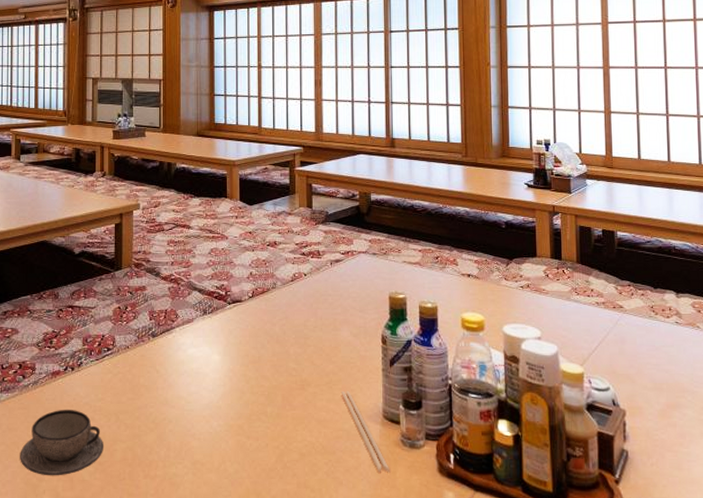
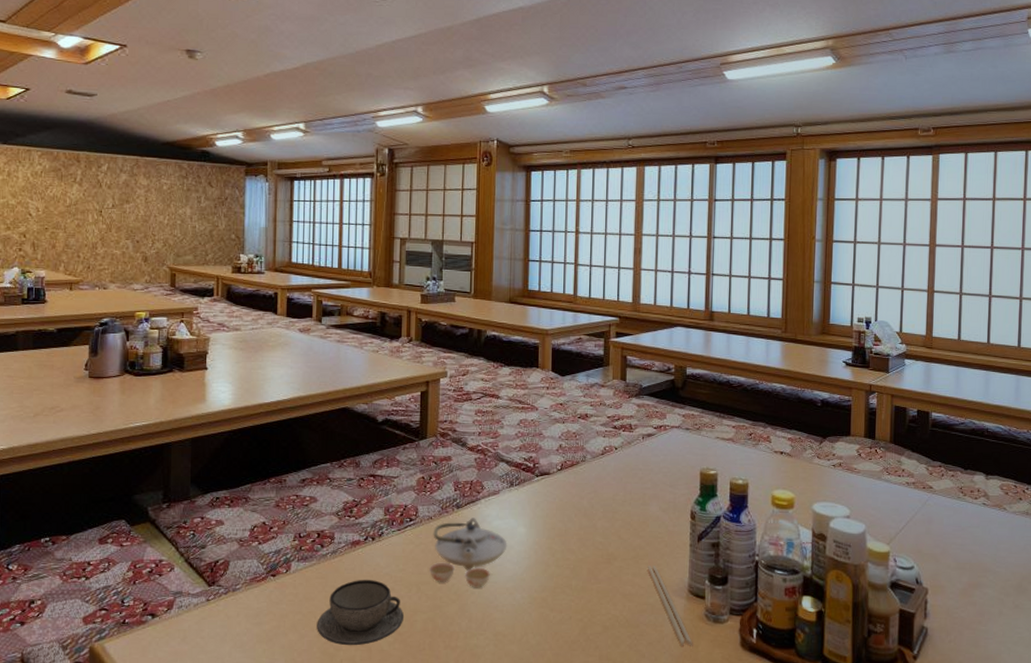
teapot: none [128,346,203,417] -> present [429,518,508,588]

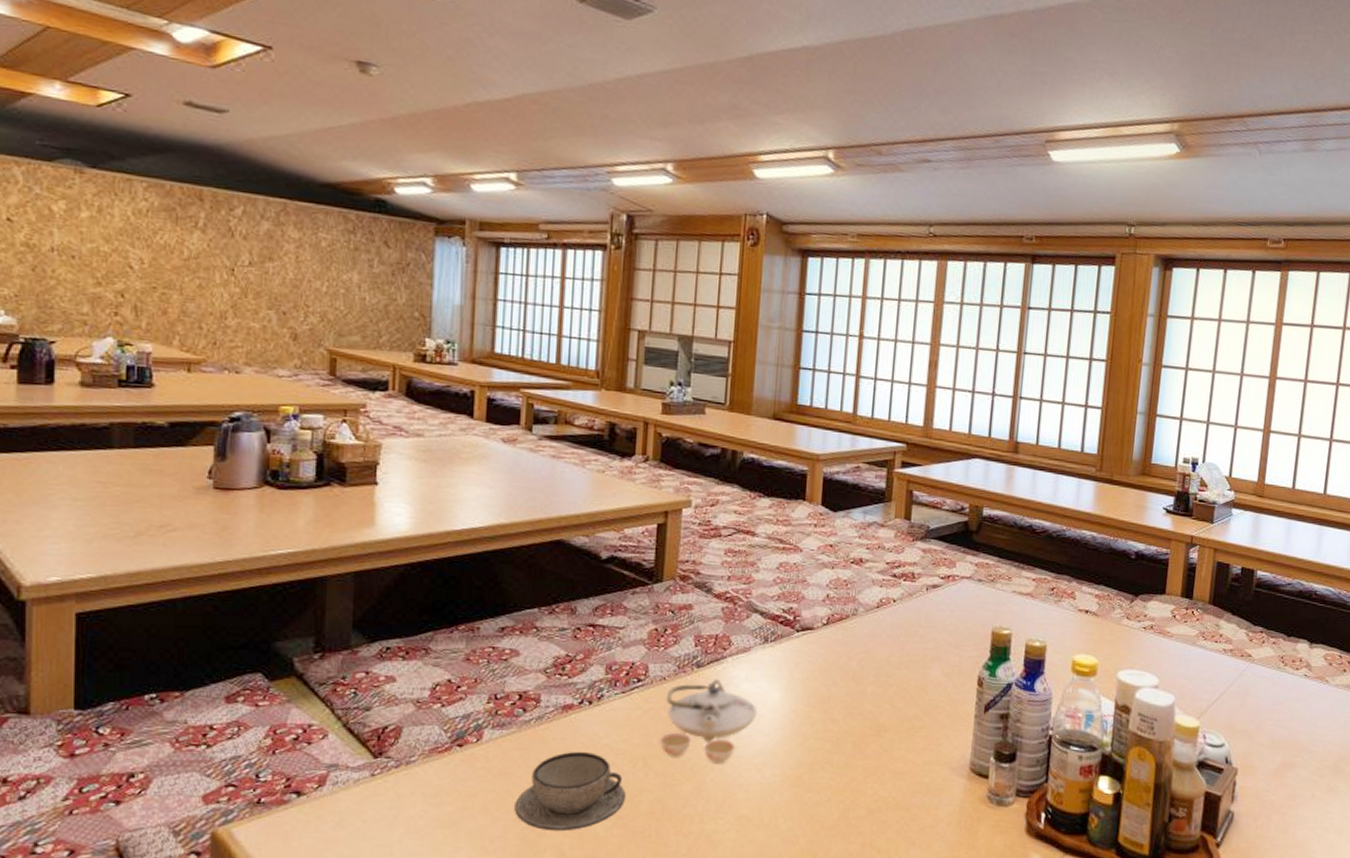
chopsticks: present [648,566,693,646] -> none [924,739,972,832]

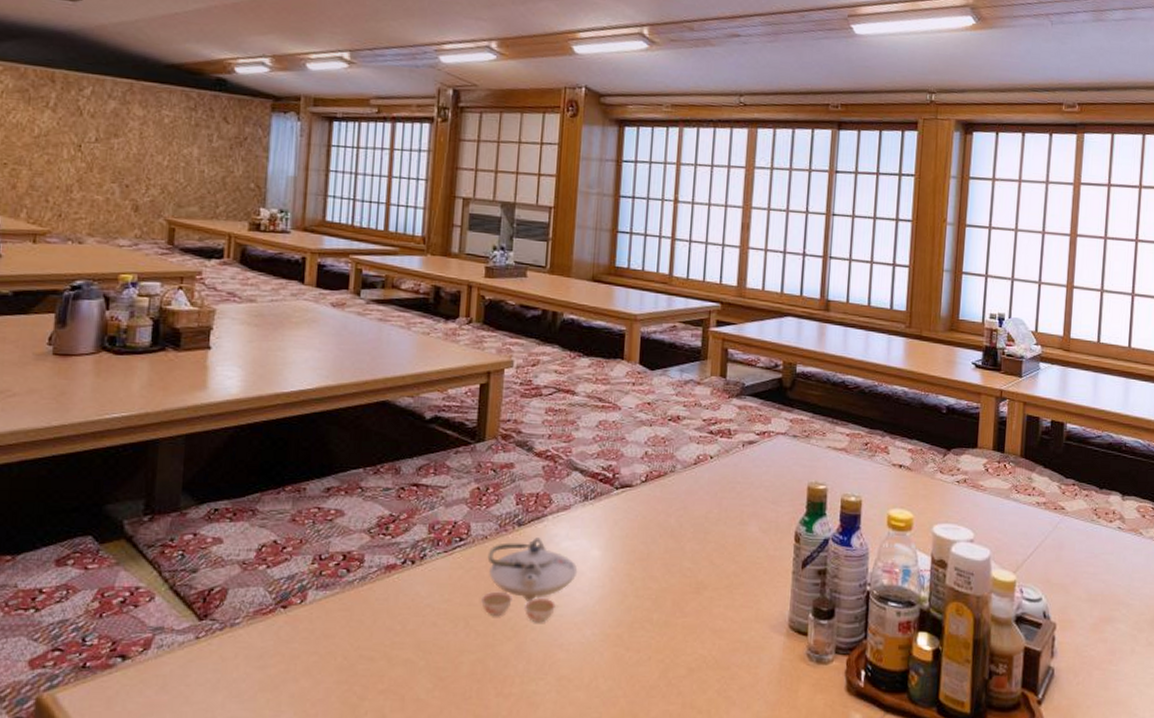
teacup: present [514,751,627,832] -> none [336,611,448,694]

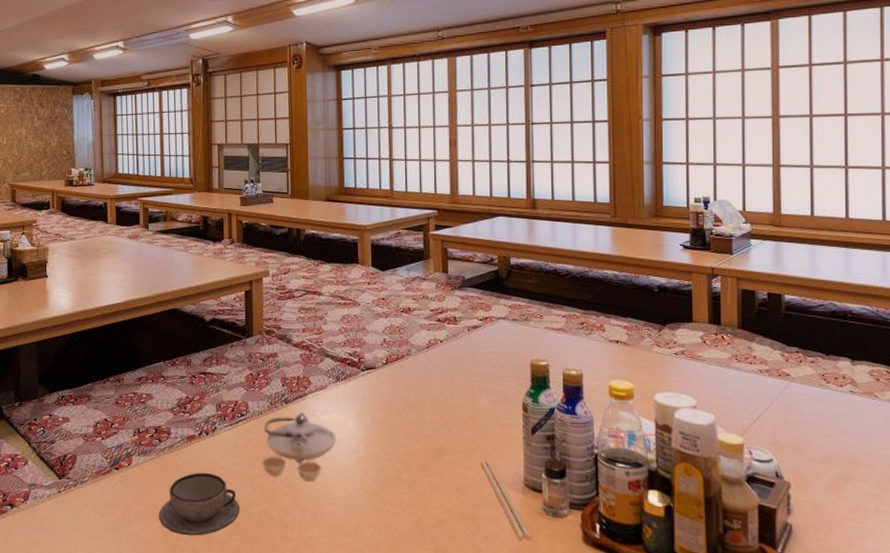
teacup: none [336,611,448,694] -> present [159,472,241,536]
chopsticks: none [743,596,792,691] -> present [480,459,532,541]

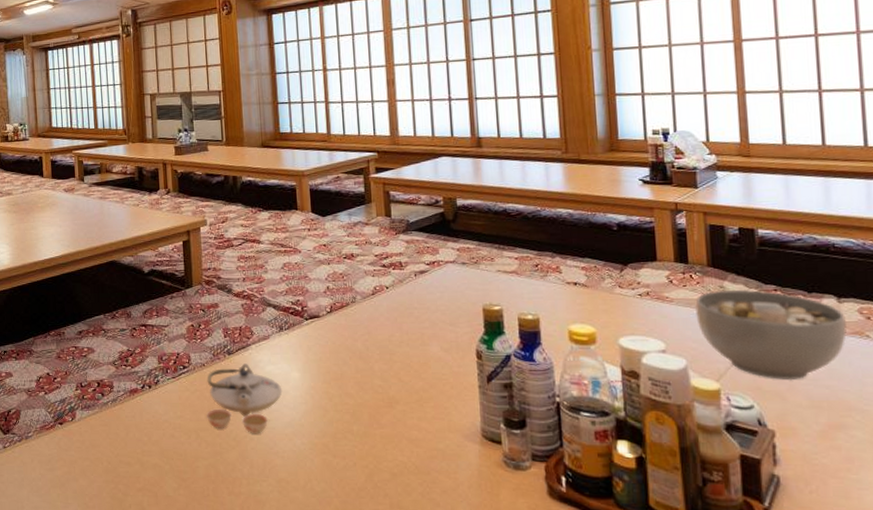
teacup: present [159,472,241,536] -> none [104,426,187,491]
chopsticks: present [480,459,532,541] -> none [434,409,493,495]
soup bowl: none [724,350,858,435] -> present [694,289,847,379]

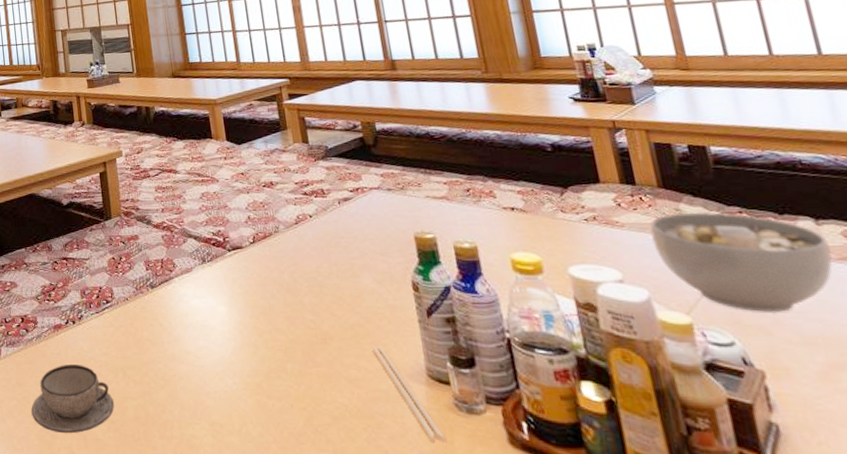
teacup: none [104,426,187,491] -> present [31,364,115,434]
teapot: present [207,363,283,434] -> none [131,297,210,373]
chopsticks: none [434,409,493,495] -> present [372,346,447,442]

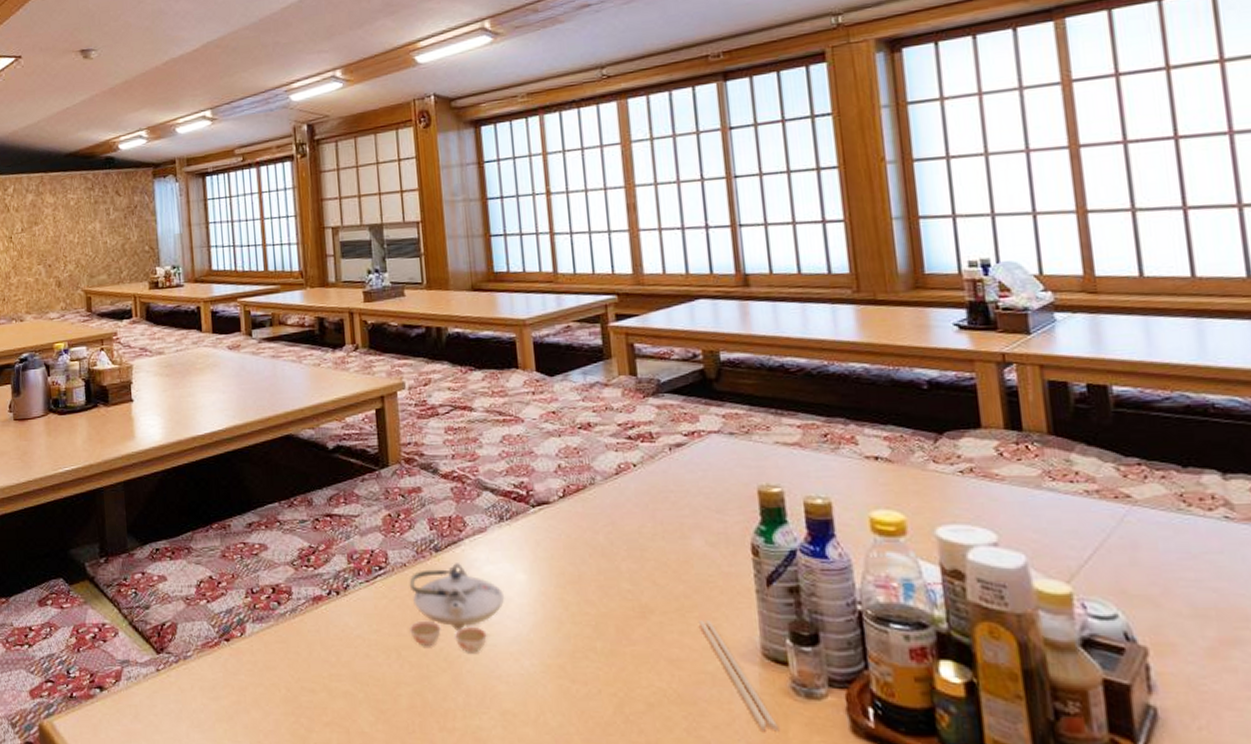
teacup: present [31,364,115,434] -> none [282,643,386,726]
teapot: none [131,297,210,373] -> present [409,563,505,653]
soup bowl: present [649,211,833,312] -> none [1033,463,1237,580]

